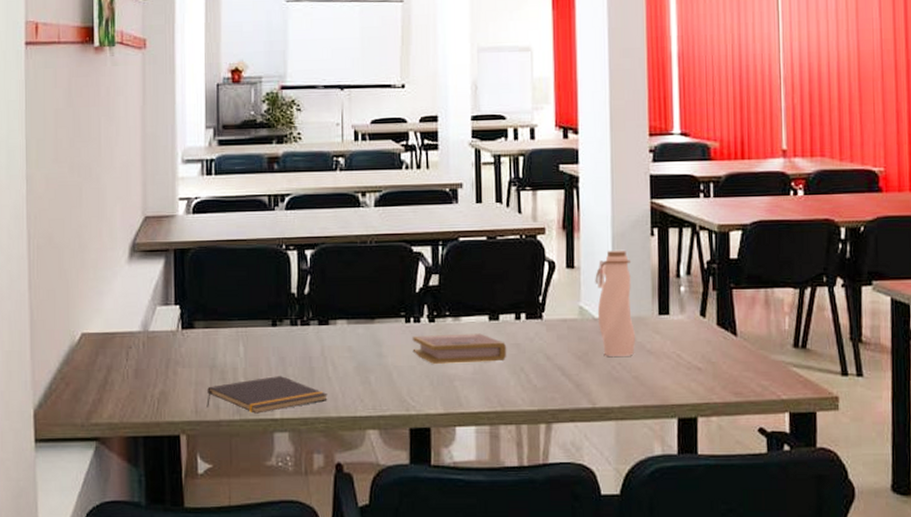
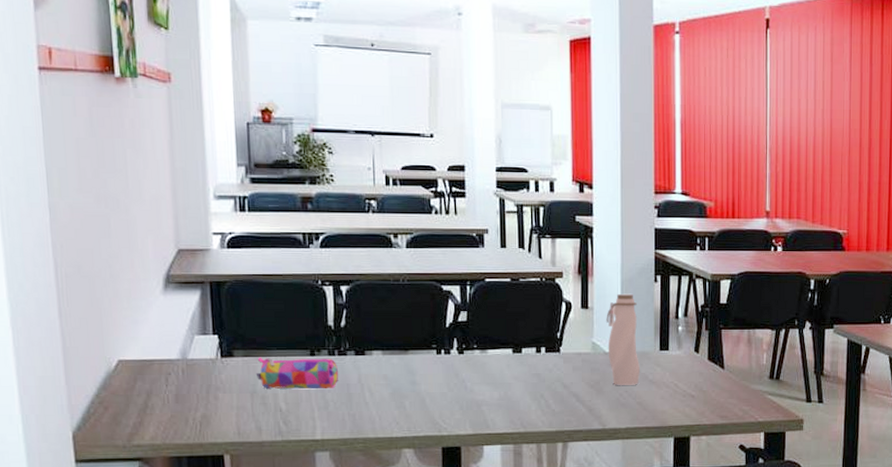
notepad: present [206,376,328,414] -> none [249,401,365,435]
pencil case: none [216,328,301,363] -> present [256,357,339,390]
book: present [412,333,507,364] -> none [443,364,529,391]

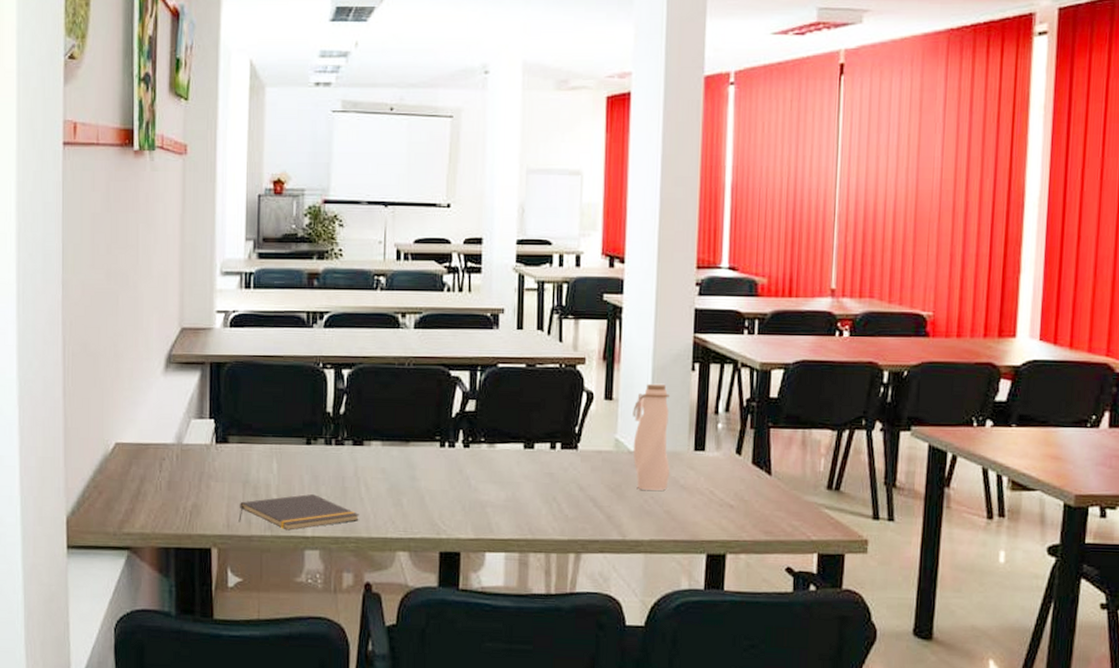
notepad: none [249,401,365,435] -> present [238,494,359,531]
pencil case: present [256,357,339,390] -> none [249,444,335,482]

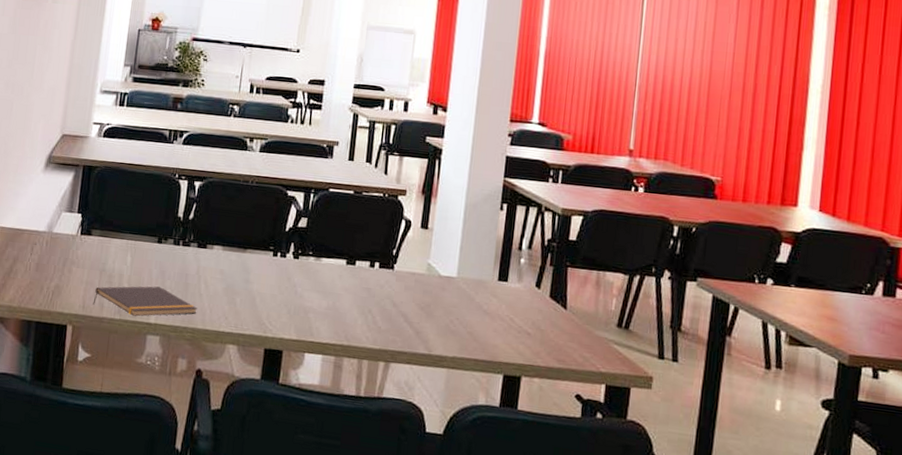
water bottle: present [632,383,671,491] -> none [443,217,480,314]

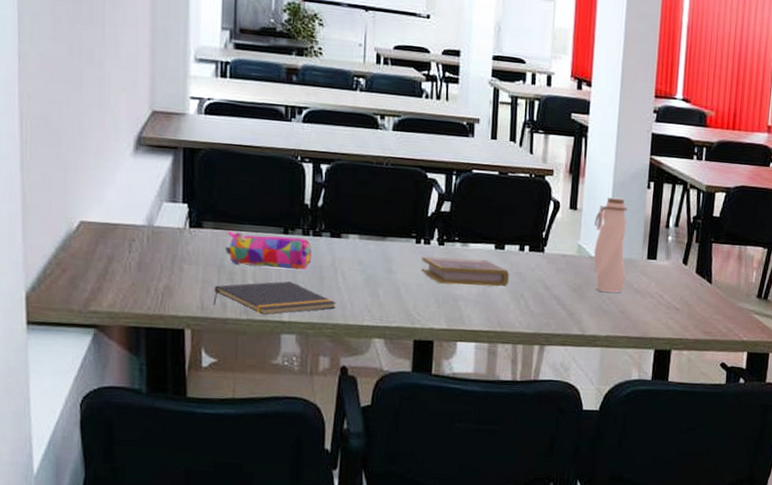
pencil case: none [107,238,181,276] -> present [224,230,312,270]
book: none [276,268,359,302] -> present [421,256,510,287]
water bottle: none [443,217,480,314] -> present [593,197,628,293]

